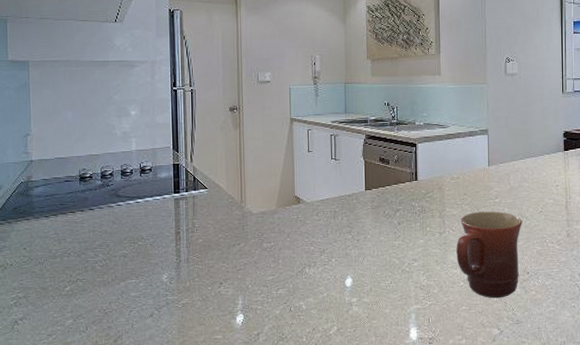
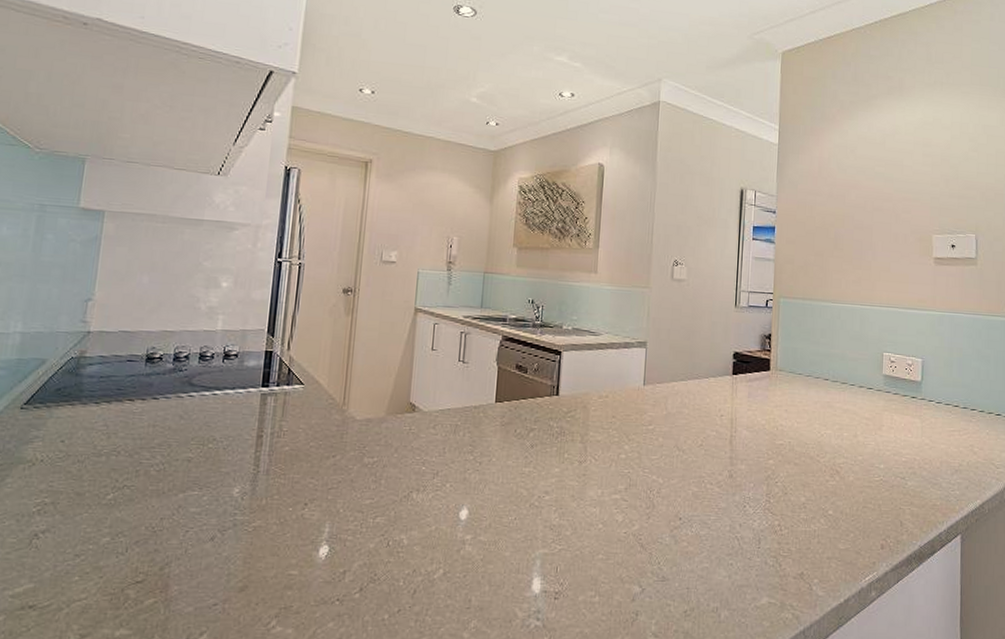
mug: present [456,211,522,299] -> none [597,439,678,548]

